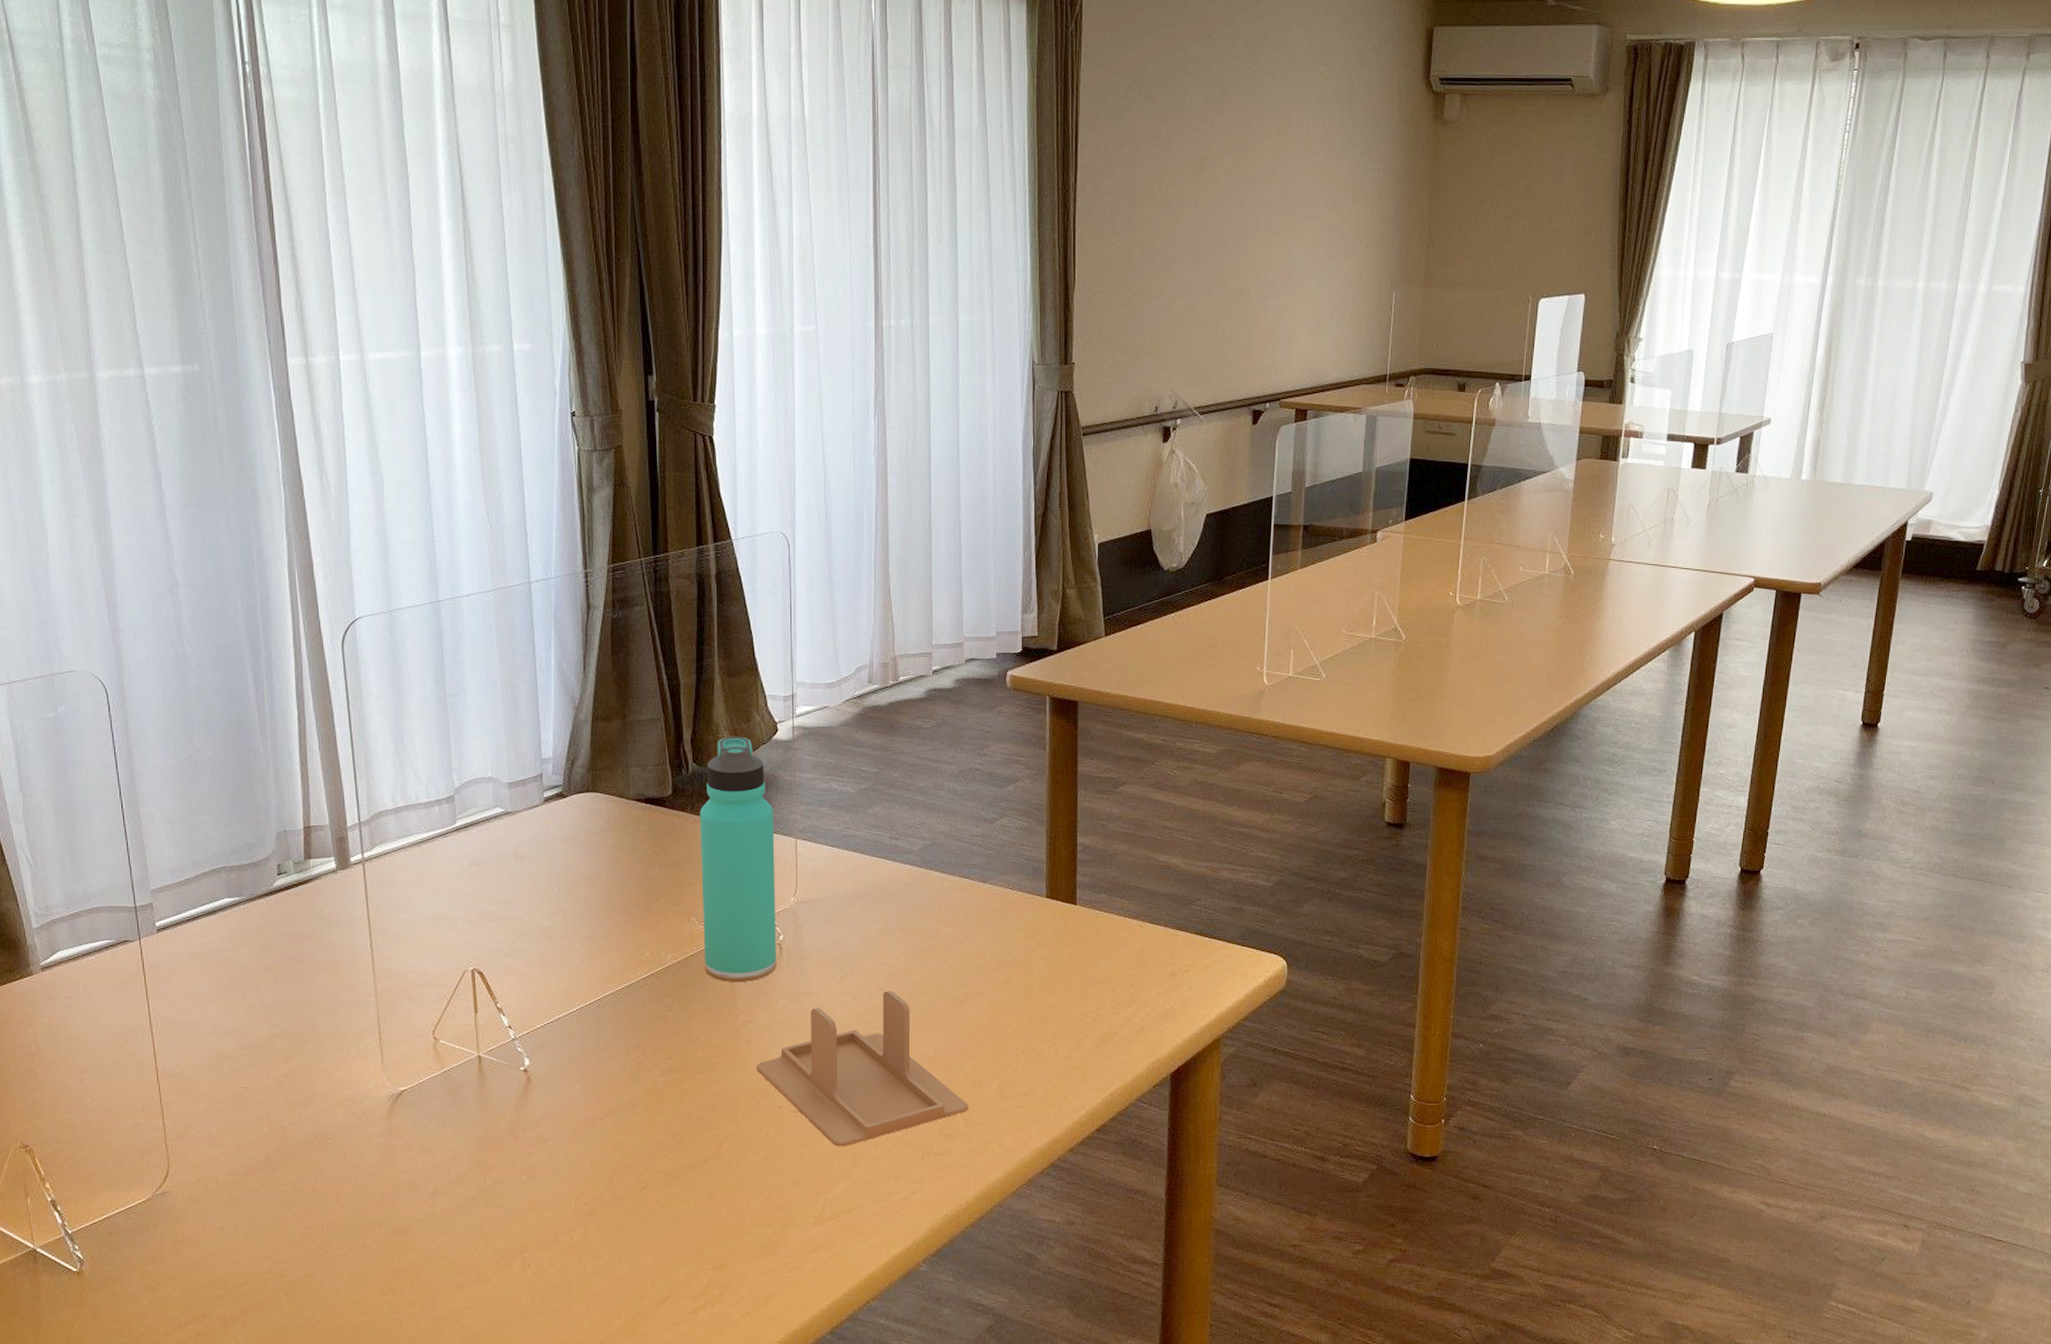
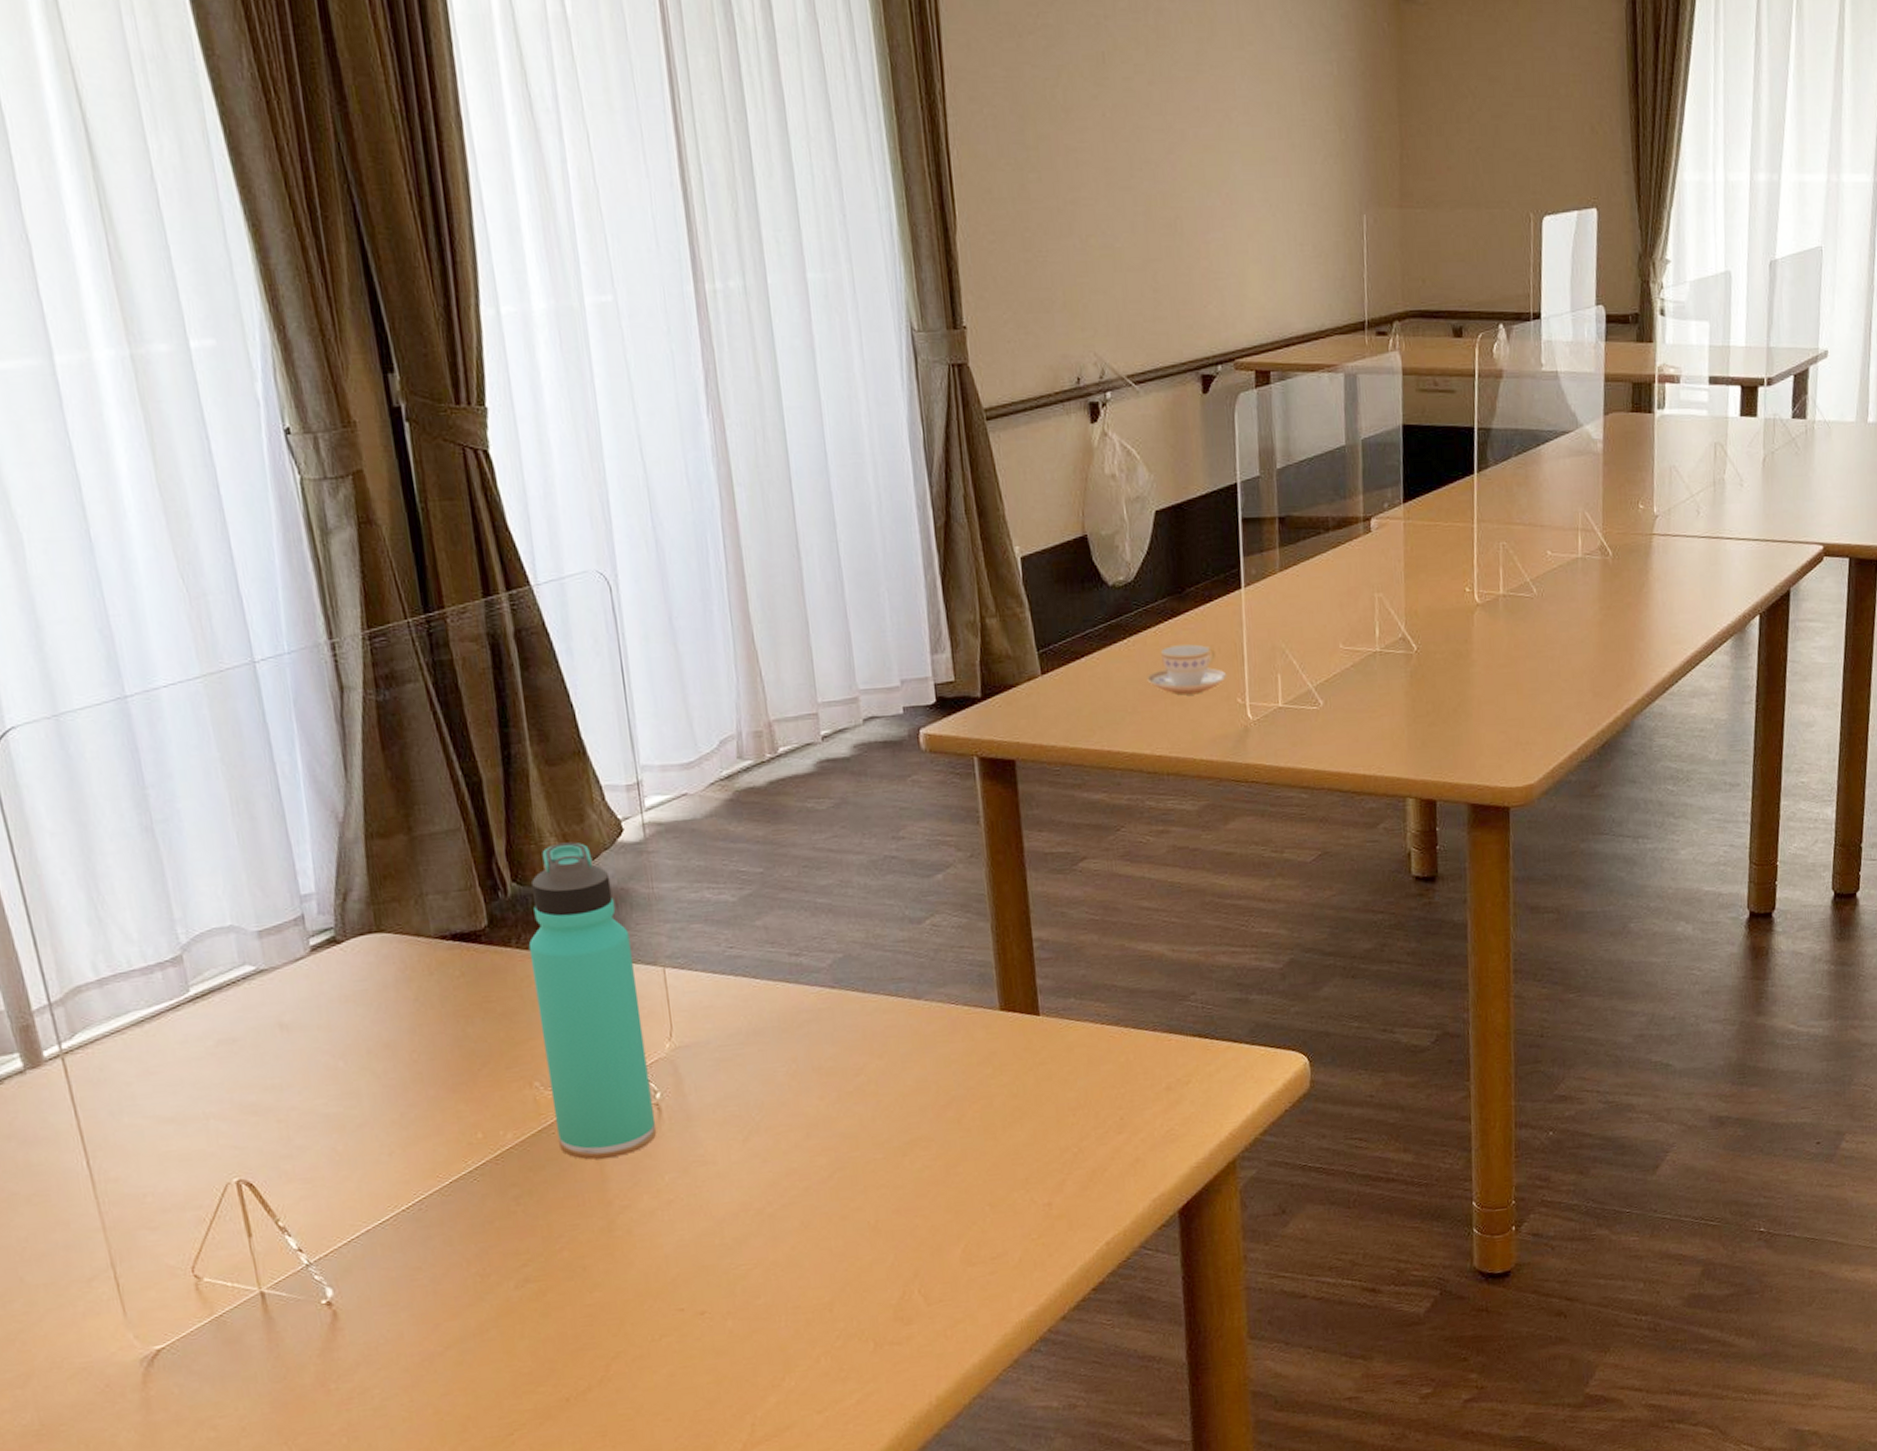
napkin holder: present [756,990,969,1147] -> none [643,1146,928,1350]
teacup: none [1187,621,1251,661] -> present [1147,644,1227,696]

